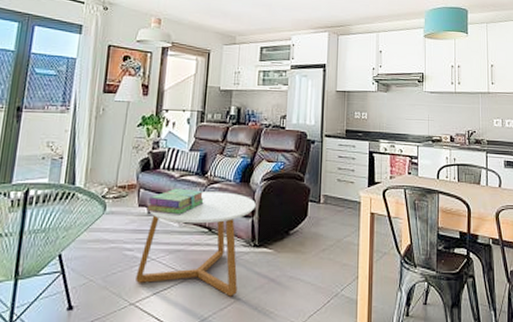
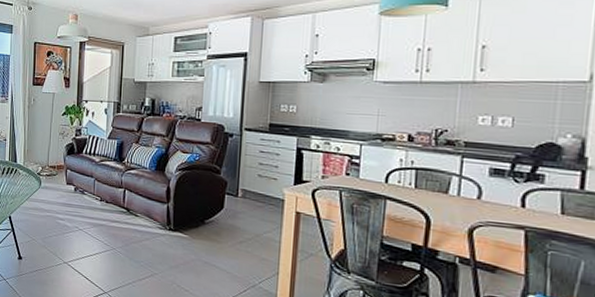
coffee table: present [136,191,256,297] -> none [67,176,171,271]
stack of books: present [147,188,204,215] -> none [73,171,122,195]

